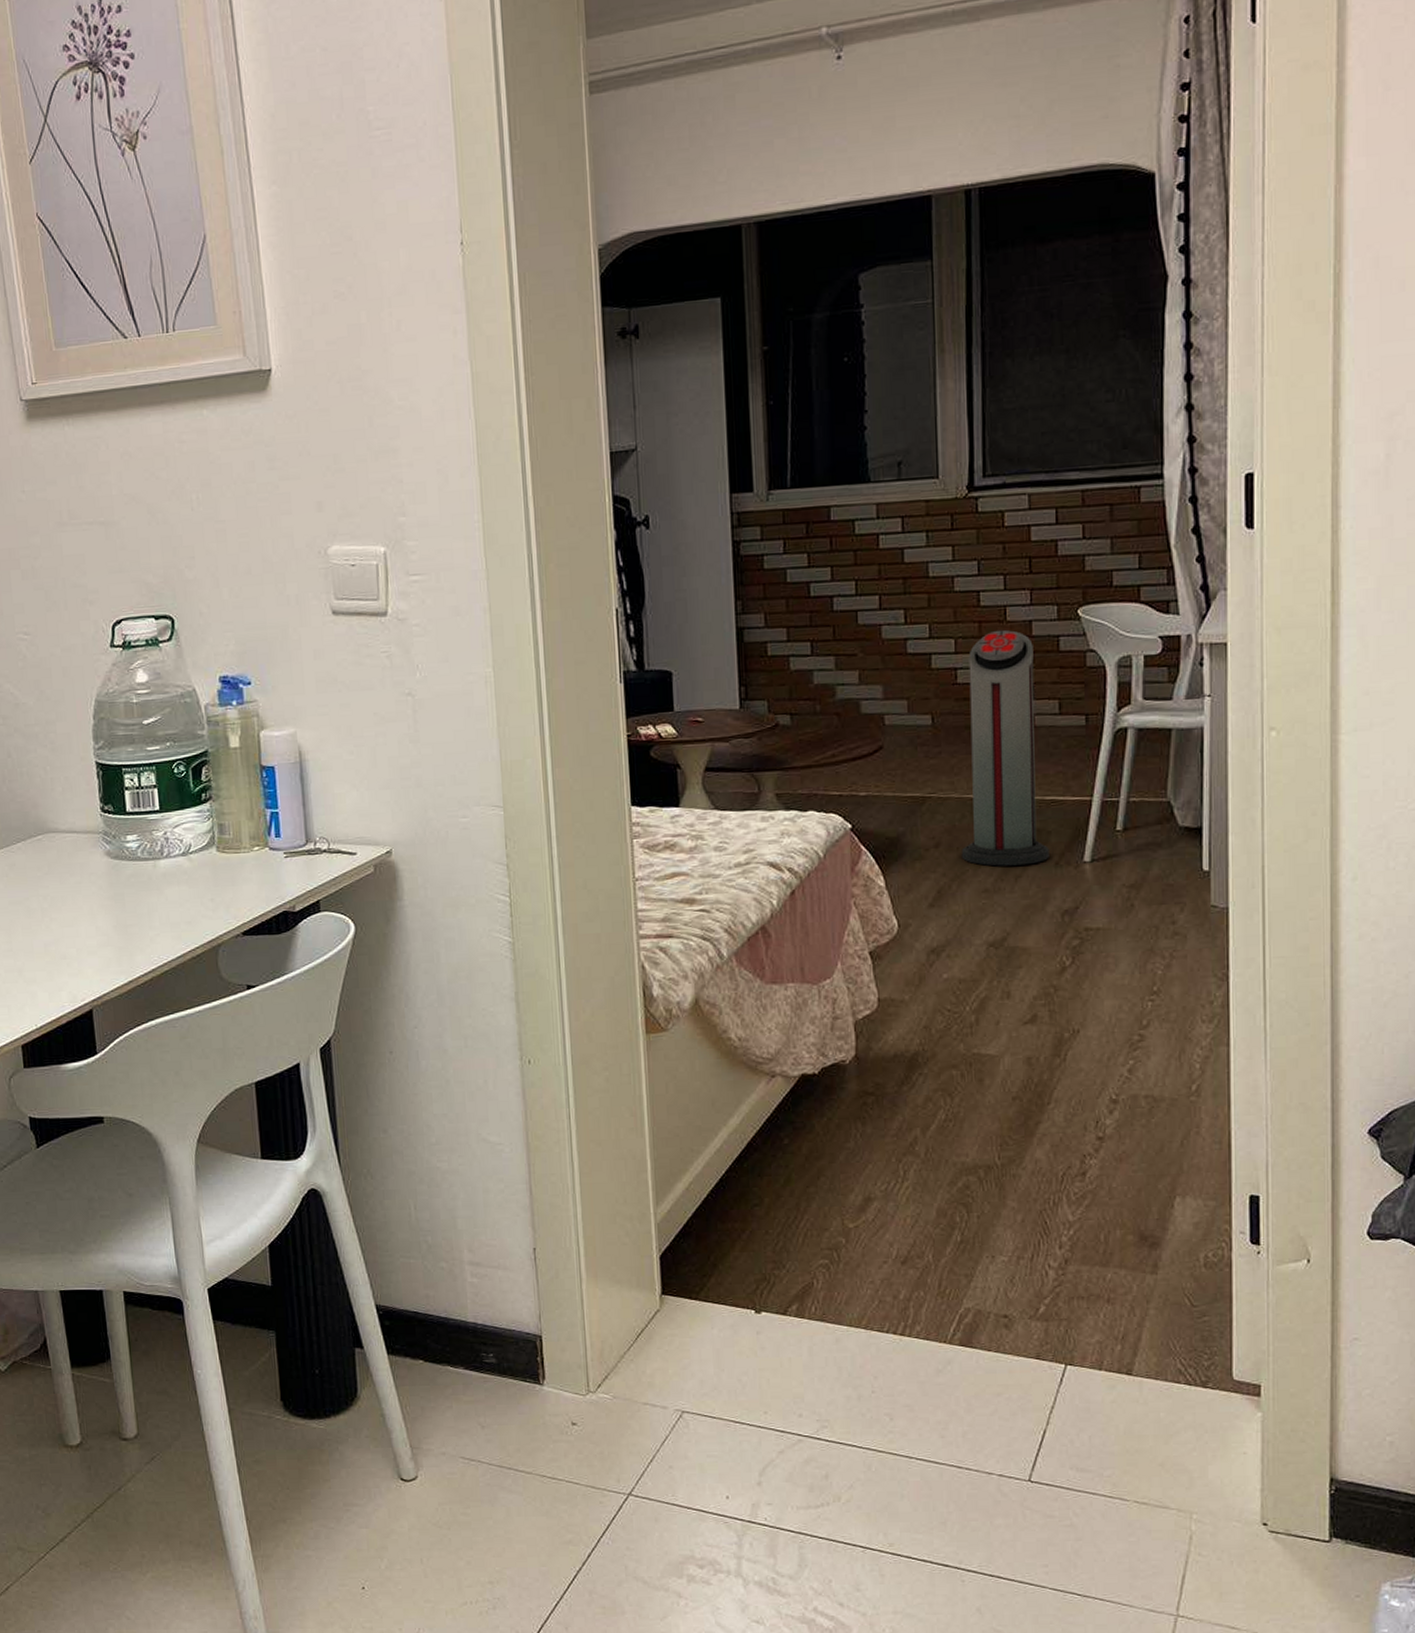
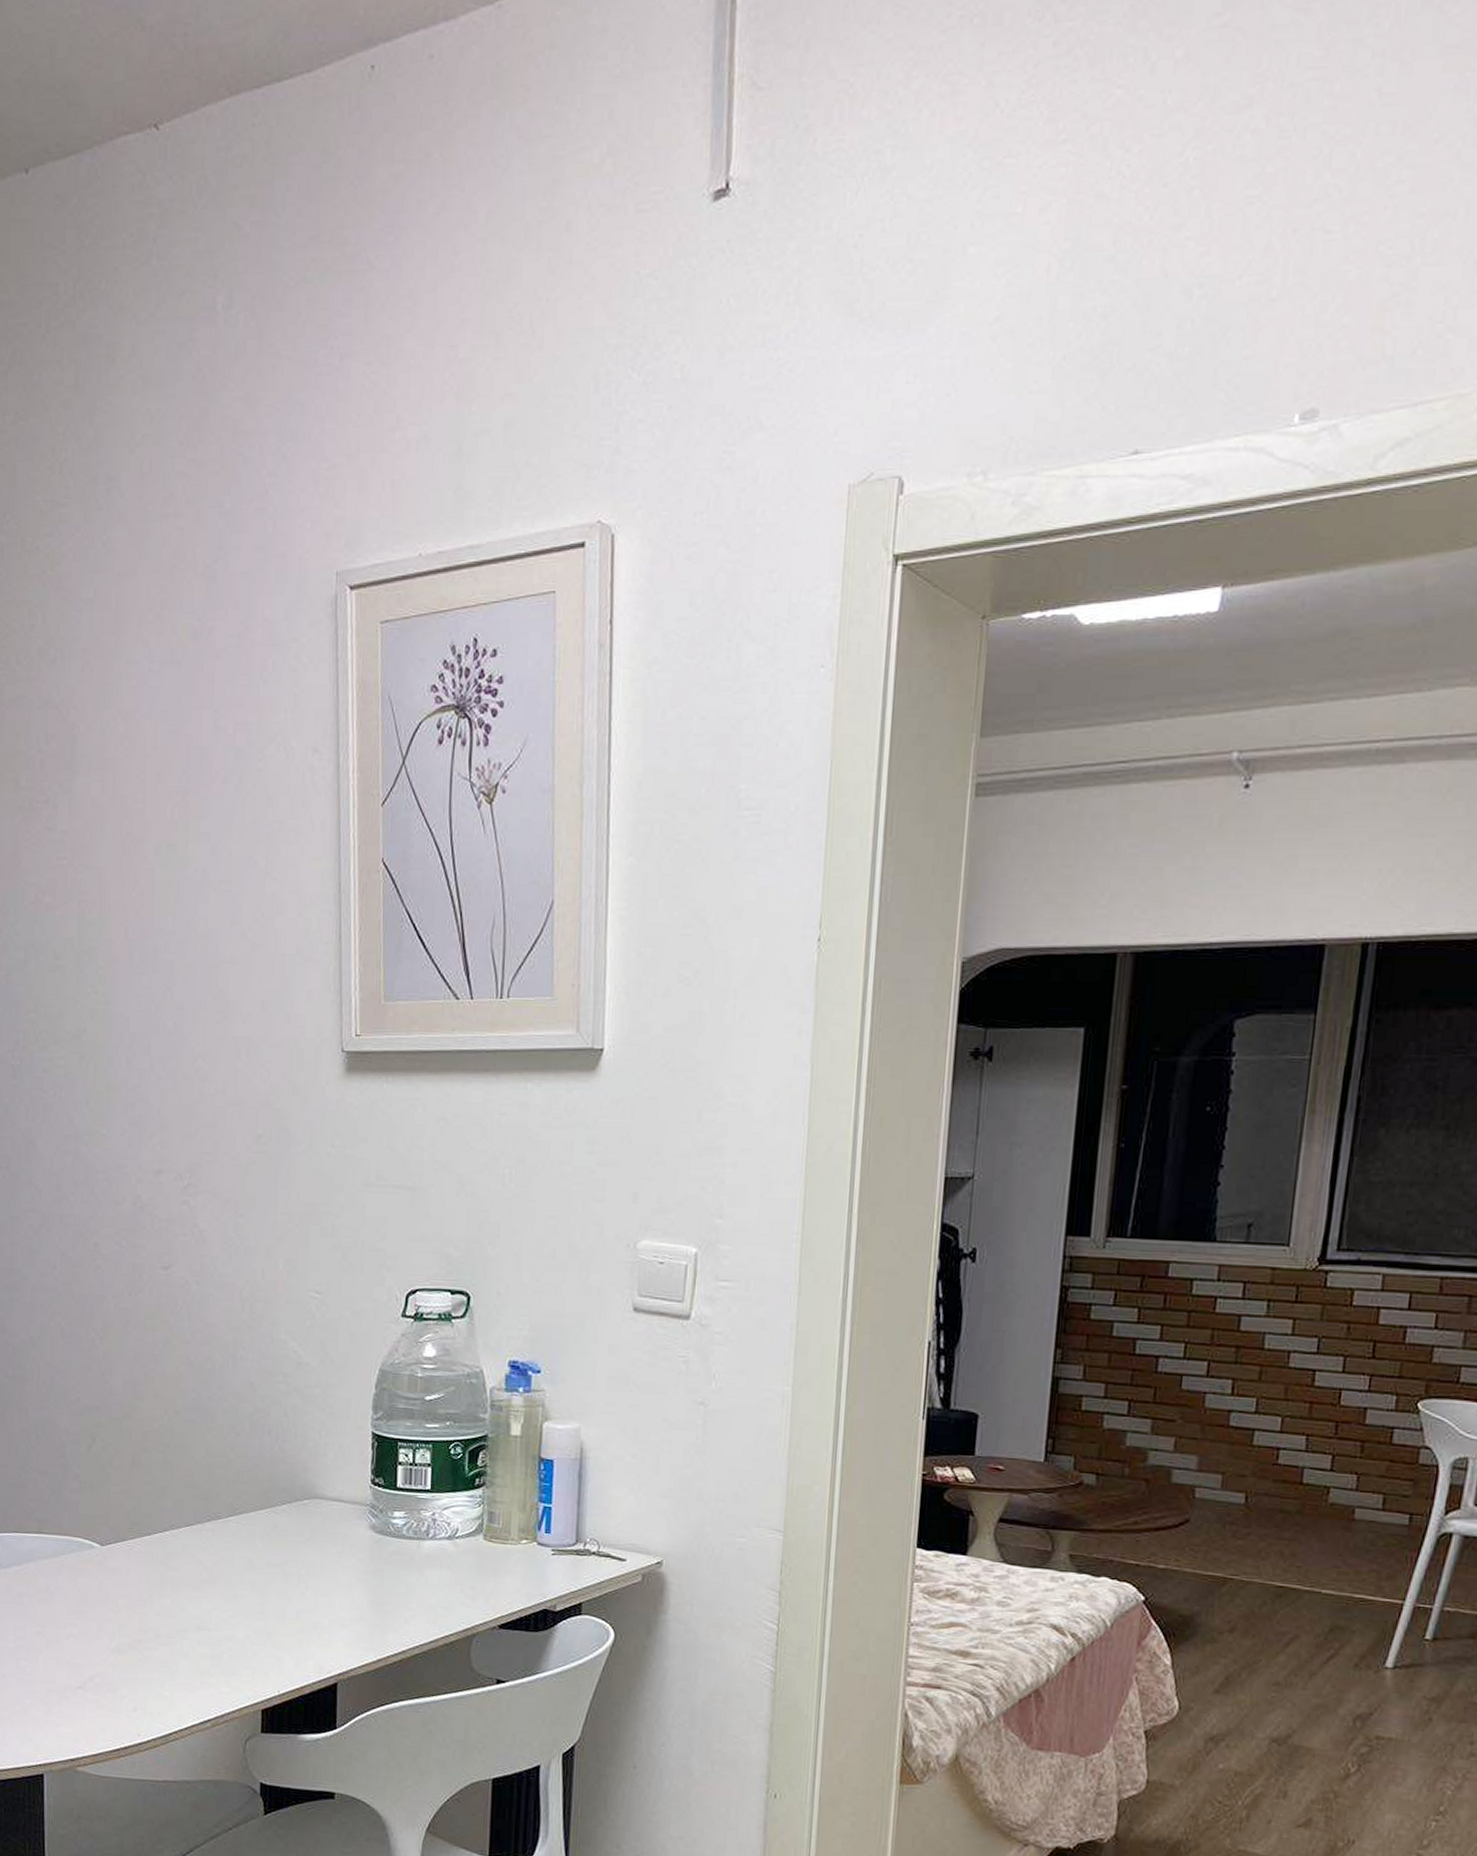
air purifier: present [961,629,1049,866] -> none [1256,1413,1365,1663]

